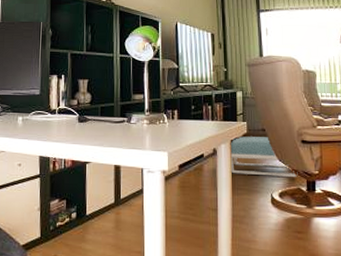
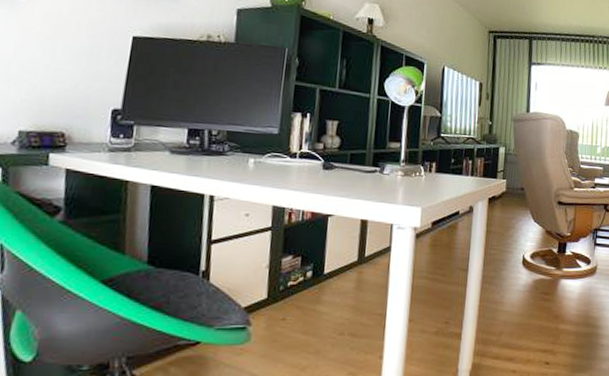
footstool: present [230,136,298,178] -> none [485,194,551,239]

